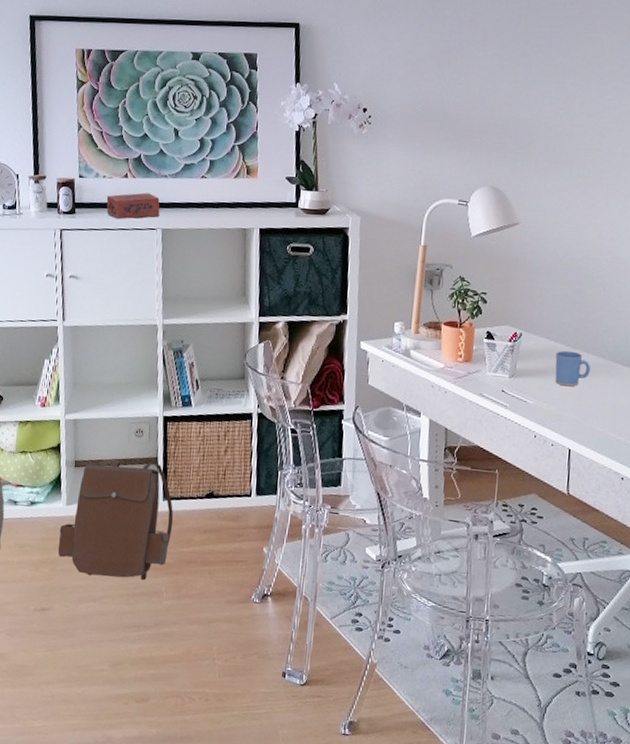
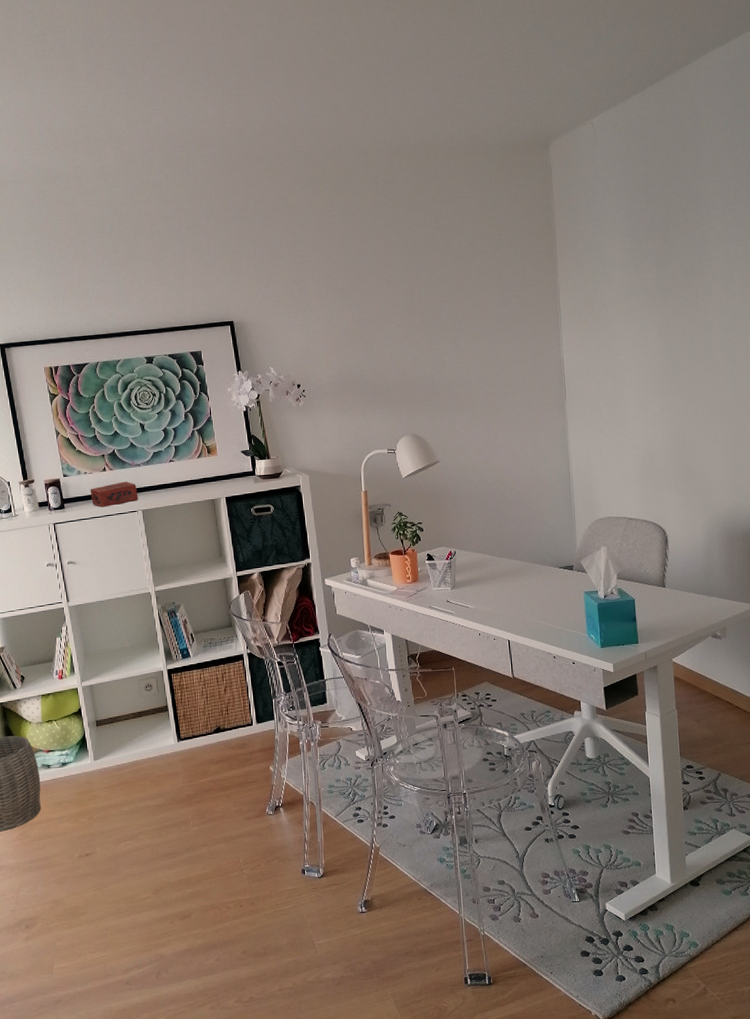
backpack: present [58,460,174,581] -> none [91,710,190,818]
mug: present [555,350,591,387] -> none [485,559,515,589]

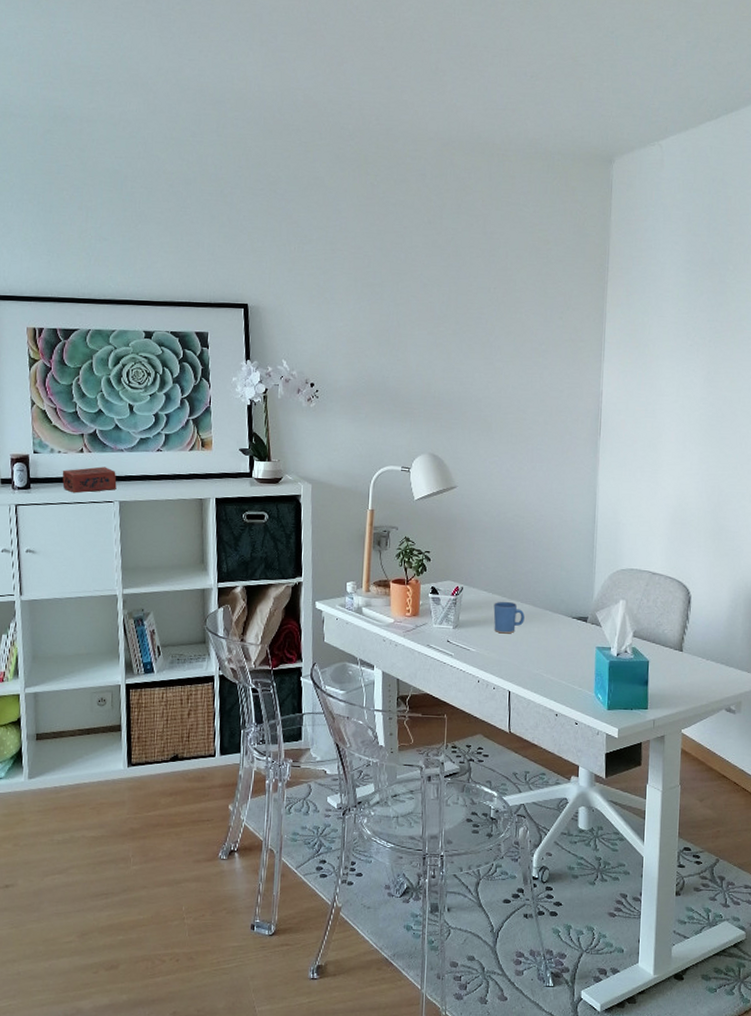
mug: none [485,559,515,589] -> present [493,601,525,634]

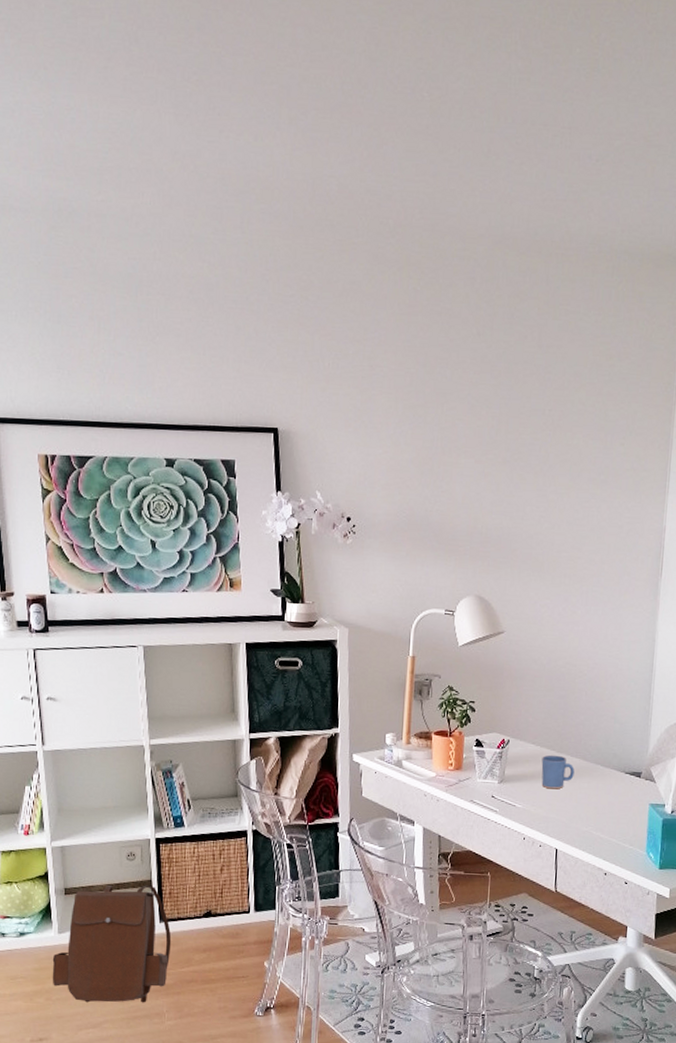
backpack: none [20,730,139,848] -> present [52,885,172,1003]
decorative box: present [62,466,117,494] -> none [81,608,140,637]

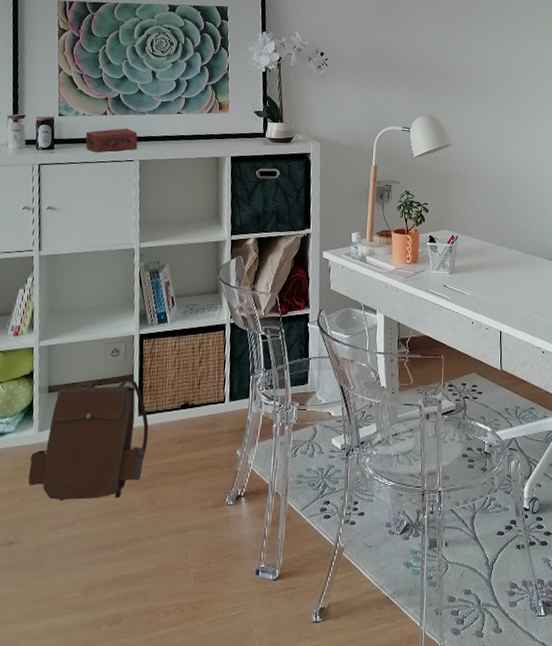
decorative box: none [81,608,140,637] -> present [85,128,138,153]
mug: present [541,755,575,789] -> none [485,248,513,278]

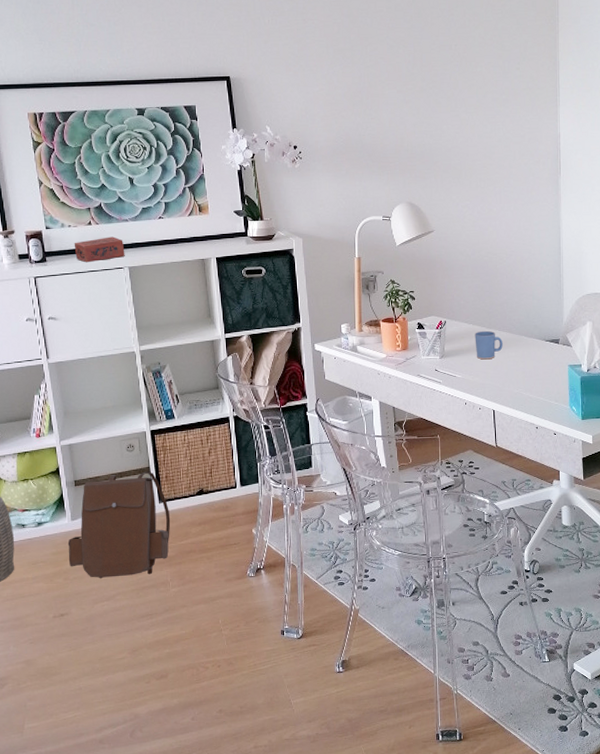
mug: none [485,248,513,278] -> present [475,330,503,360]

